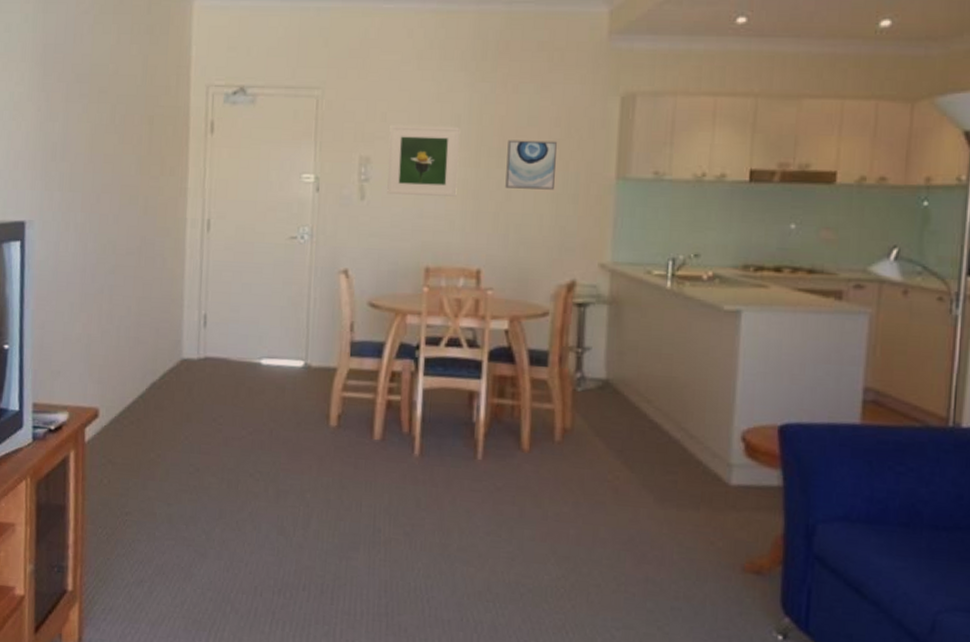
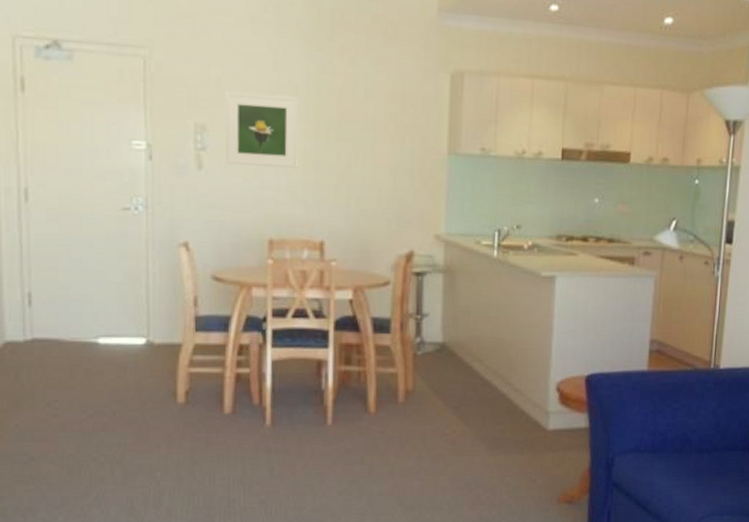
wall art: present [505,140,557,190] -> none [345,112,393,163]

